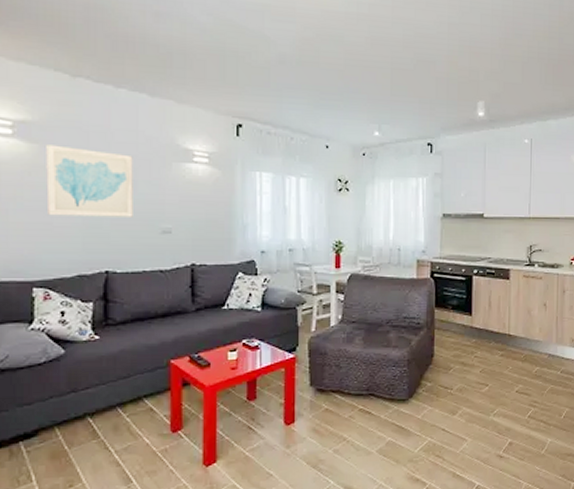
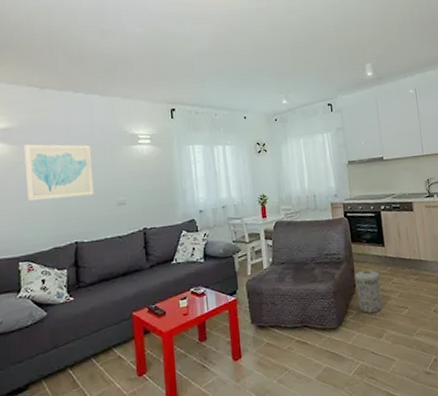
trash can: none [433,340,463,387] -> present [354,270,382,314]

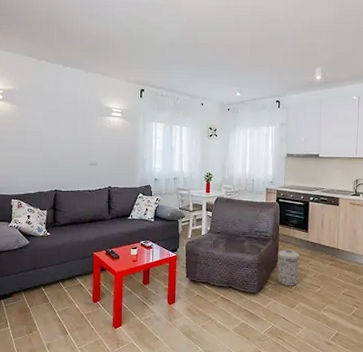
wall art: present [24,144,94,202] -> none [21,105,74,154]

